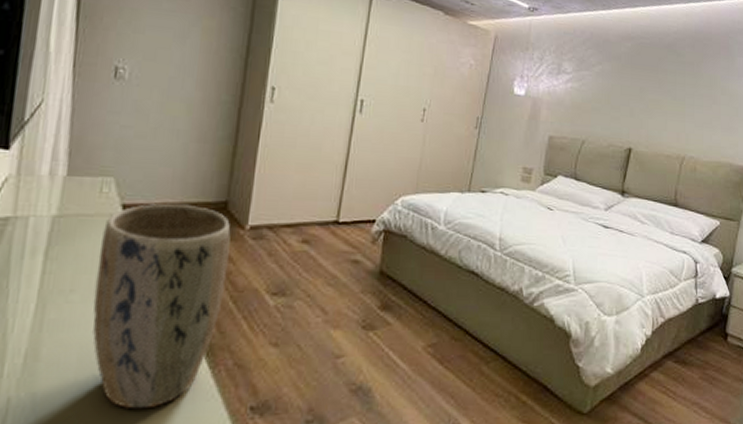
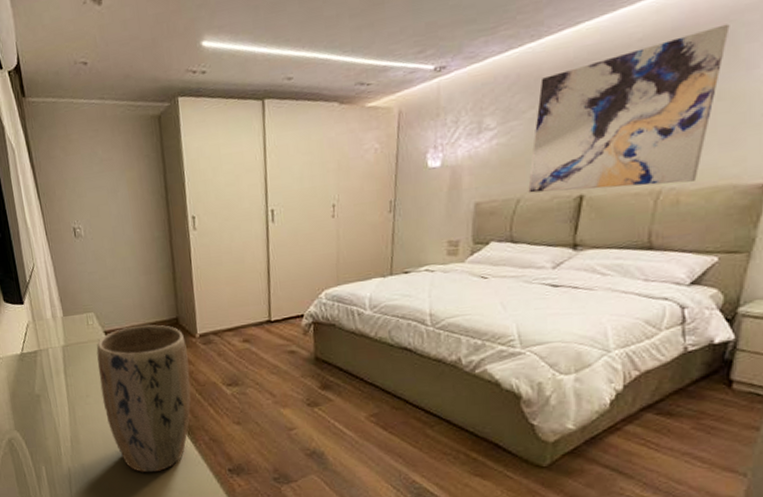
wall art: none [590,38,729,154] -> present [527,24,730,194]

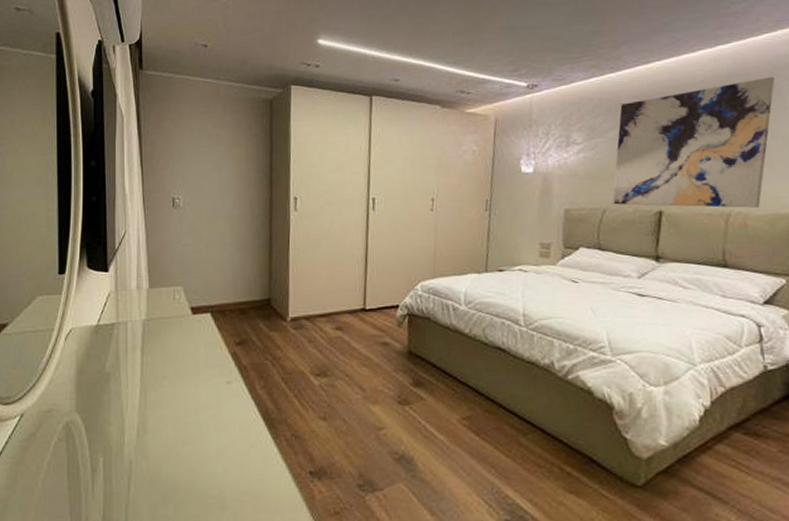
plant pot: present [96,324,191,473] -> none [179,303,277,472]

